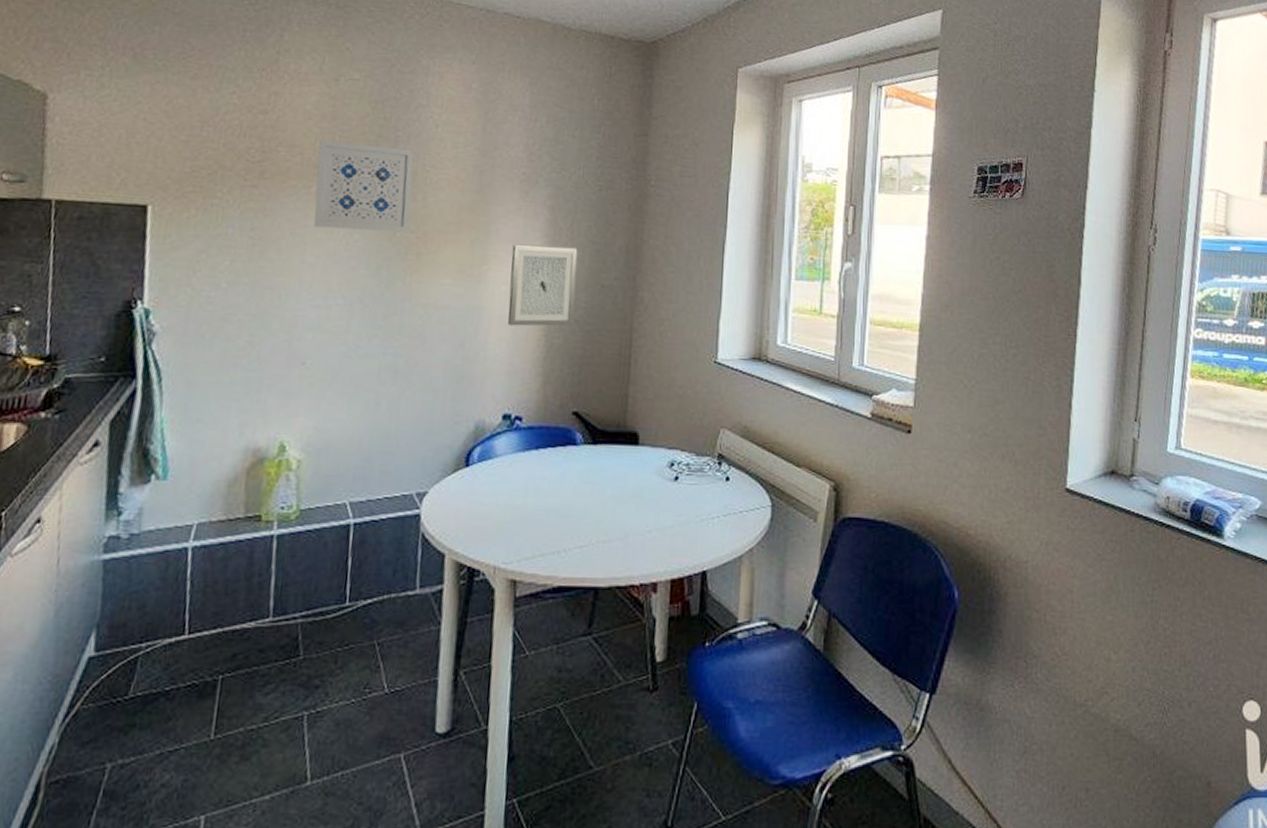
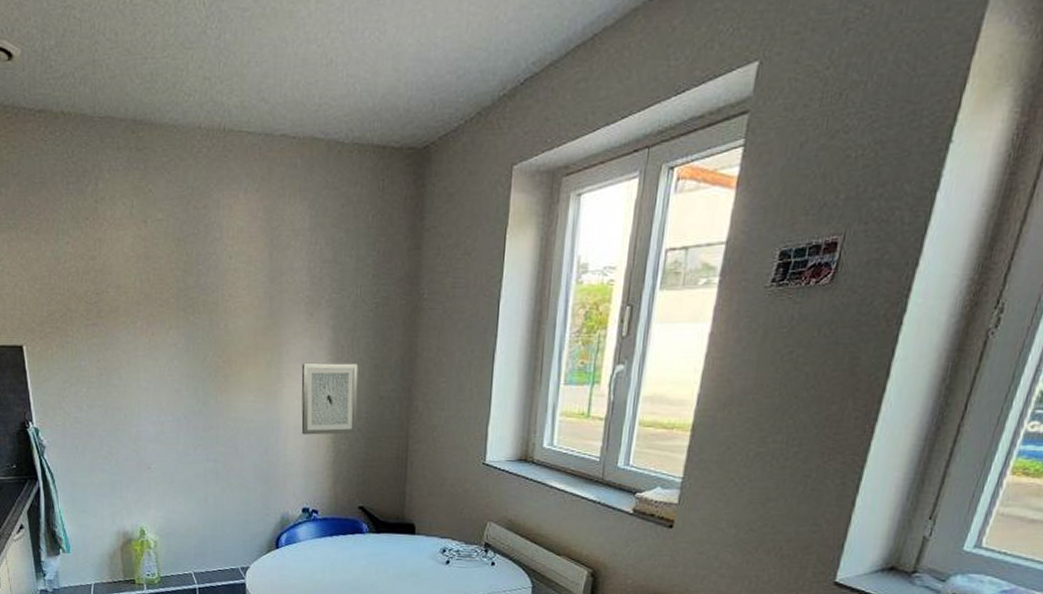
wall art: present [313,139,414,233] -> none [138,278,216,358]

